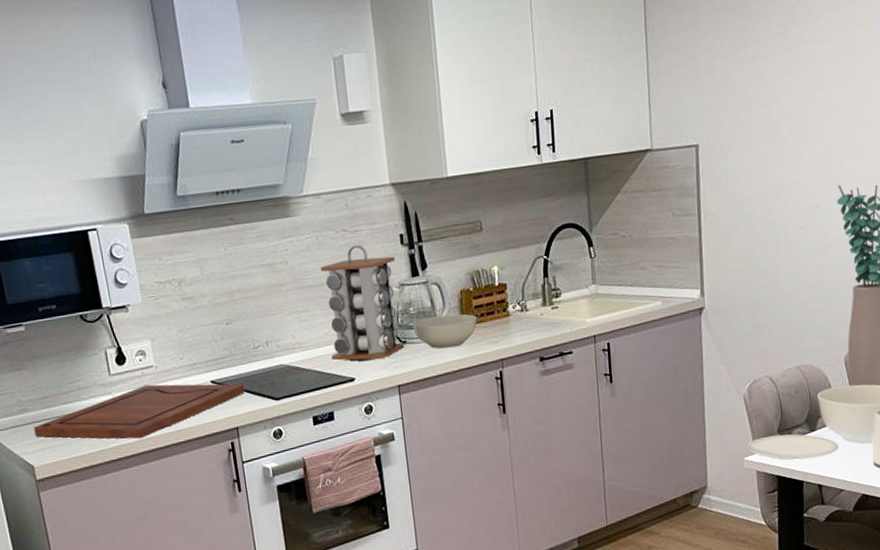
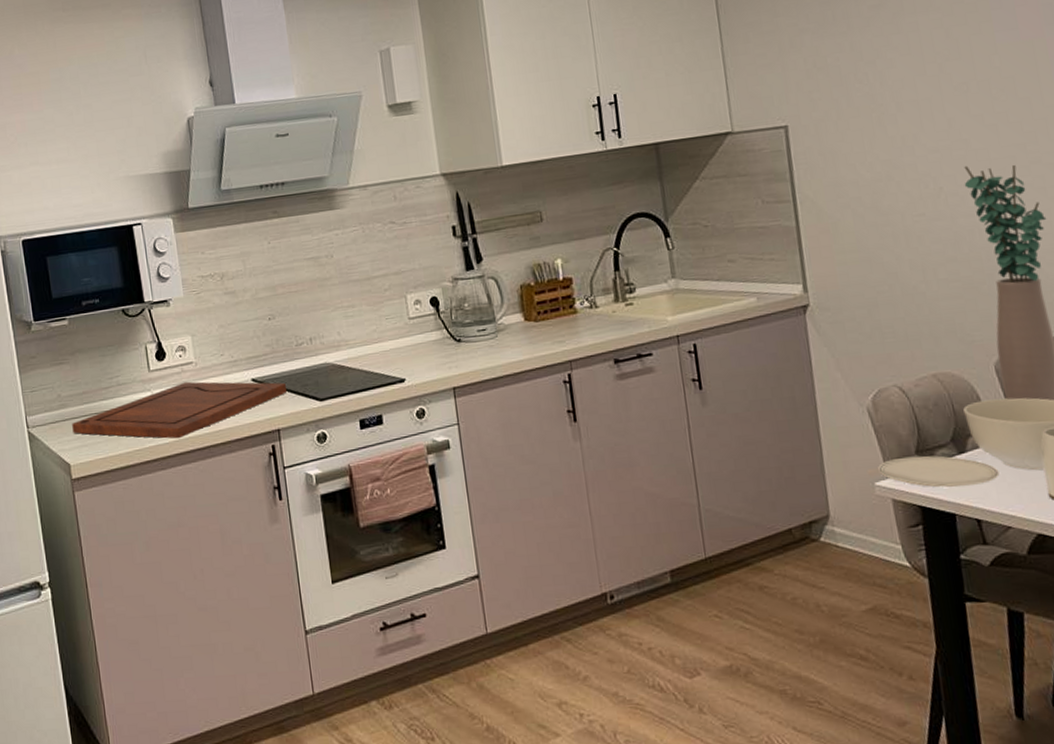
spice rack: present [320,244,404,362] -> none [366,237,459,361]
bowl: present [411,314,478,349] -> none [466,310,541,348]

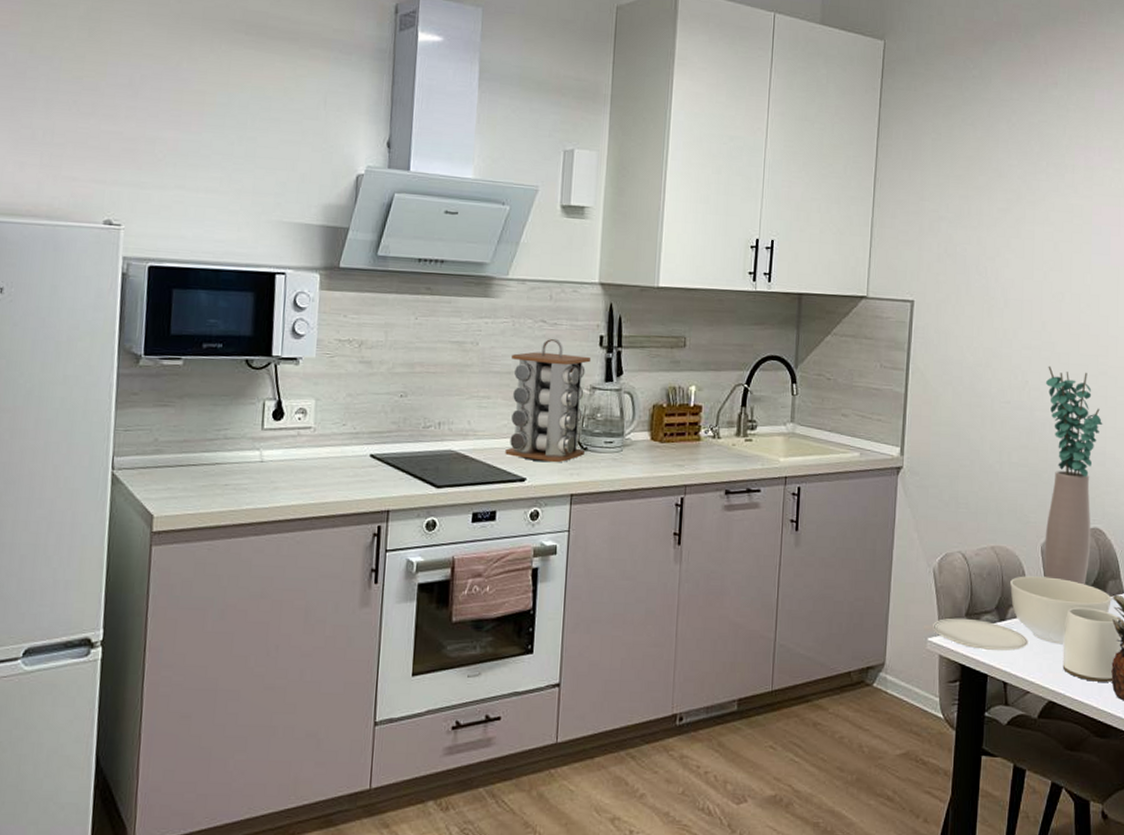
cutting board: present [72,381,287,439] -> none [163,446,405,505]
spice rack: none [366,237,459,361] -> present [505,338,592,463]

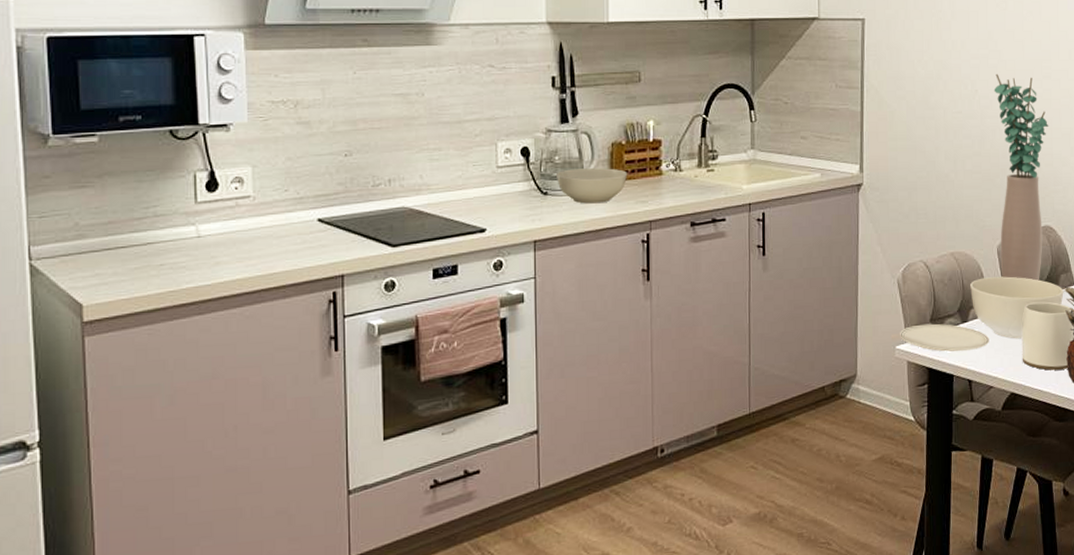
spice rack: present [505,338,592,463] -> none [459,83,545,211]
bowl: none [596,427,667,464] -> present [555,168,628,204]

